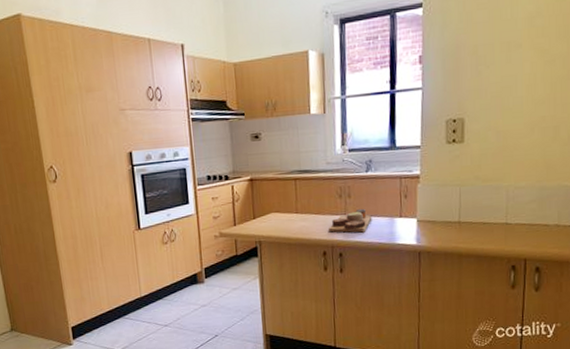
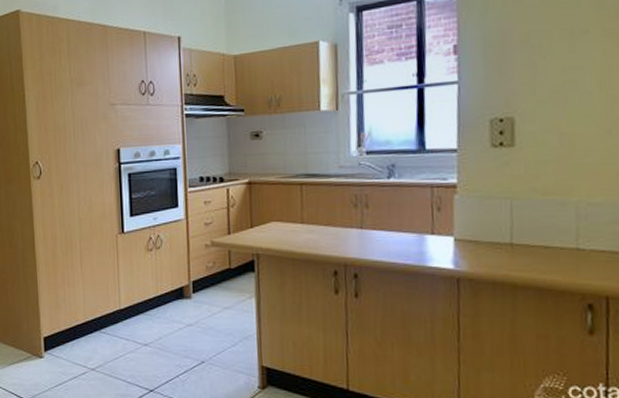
cutting board: present [328,208,372,233] -> none [339,221,396,251]

